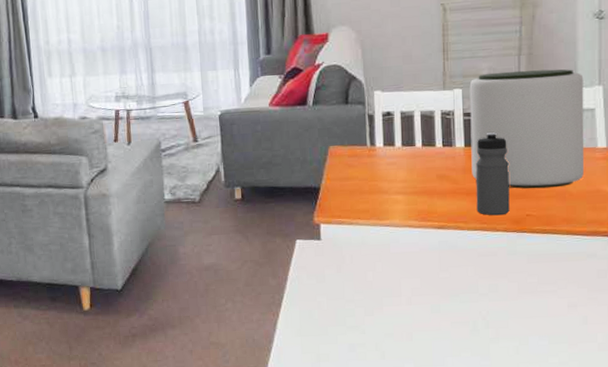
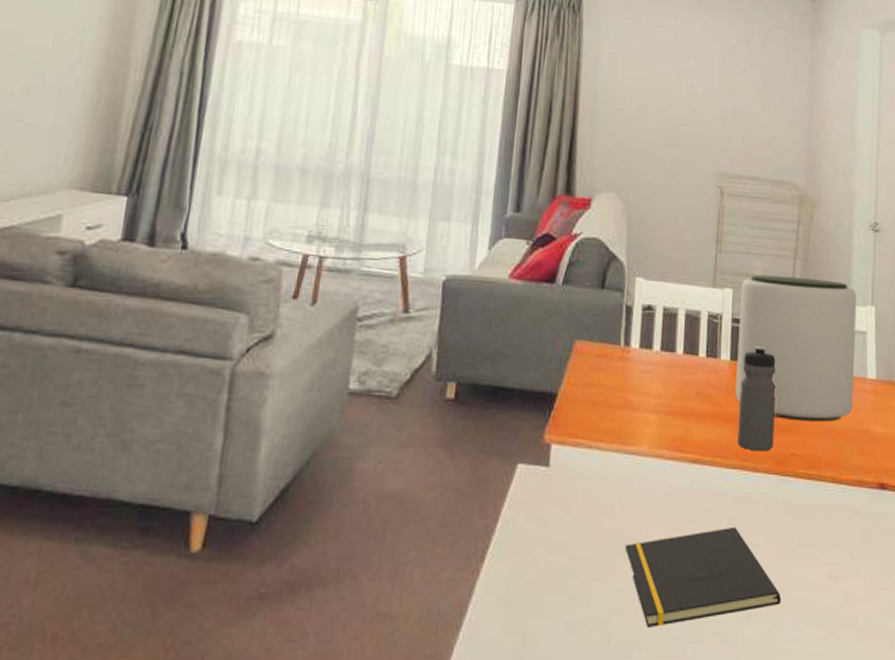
notepad: none [388,273,526,347] -> present [625,526,782,627]

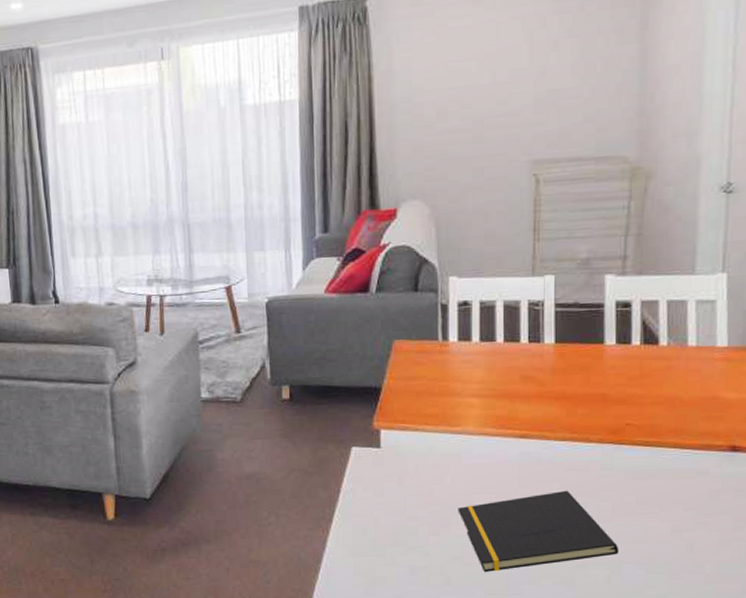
plant pot: present [735,275,857,422] -> none [562,252,704,394]
water bottle: present [737,346,776,452] -> none [566,327,608,424]

